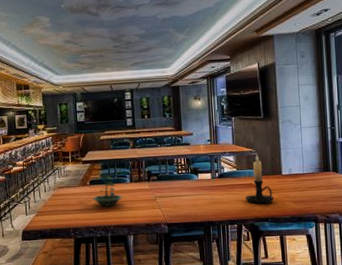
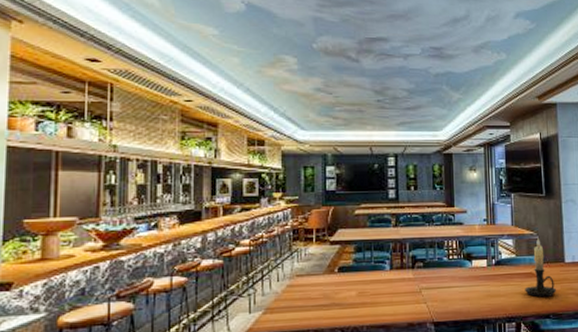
terrarium: present [92,175,123,207] -> none [341,260,380,301]

